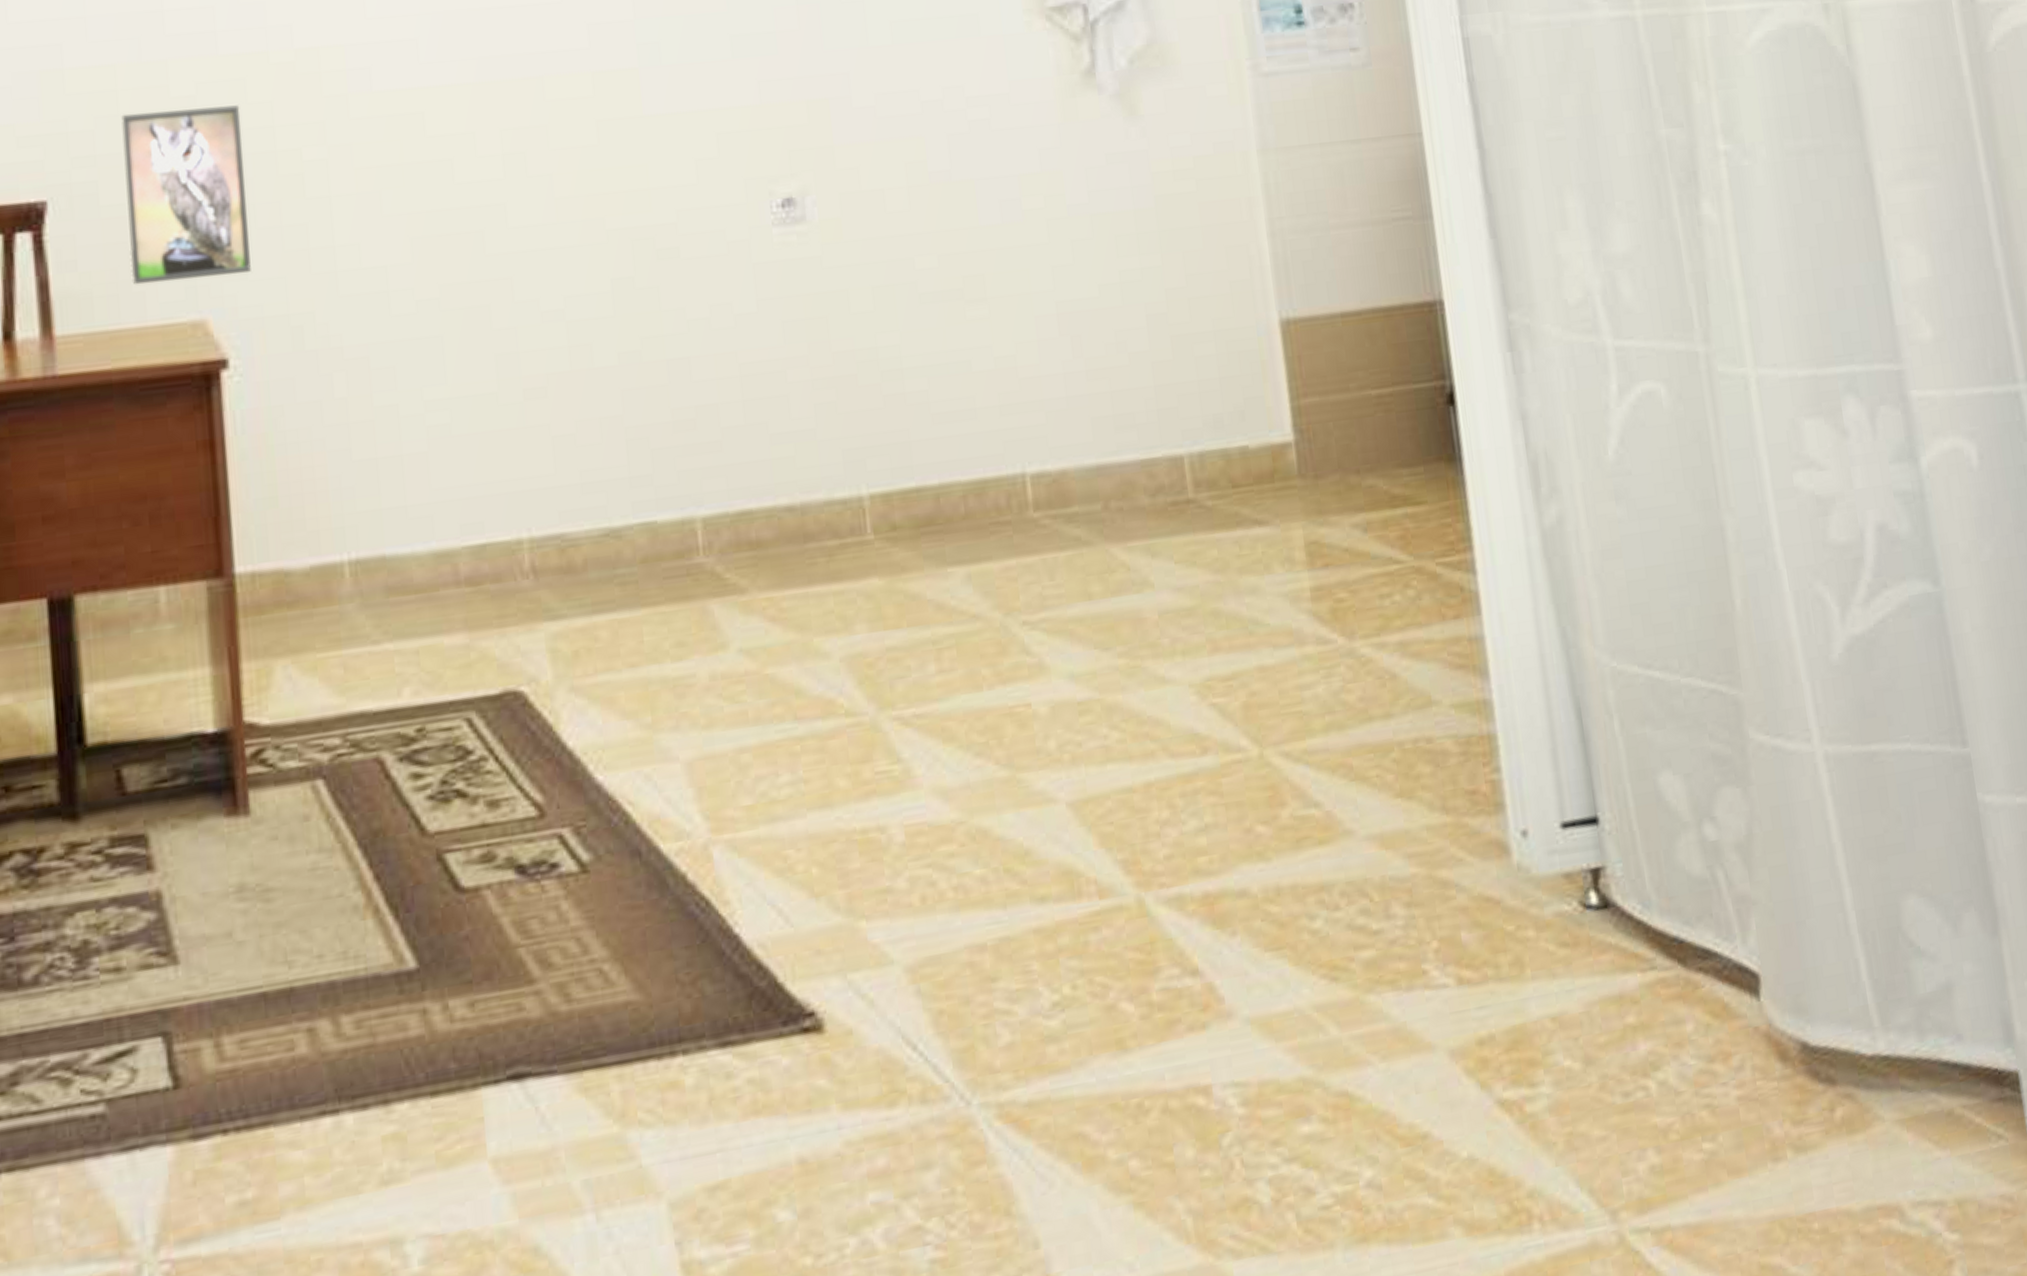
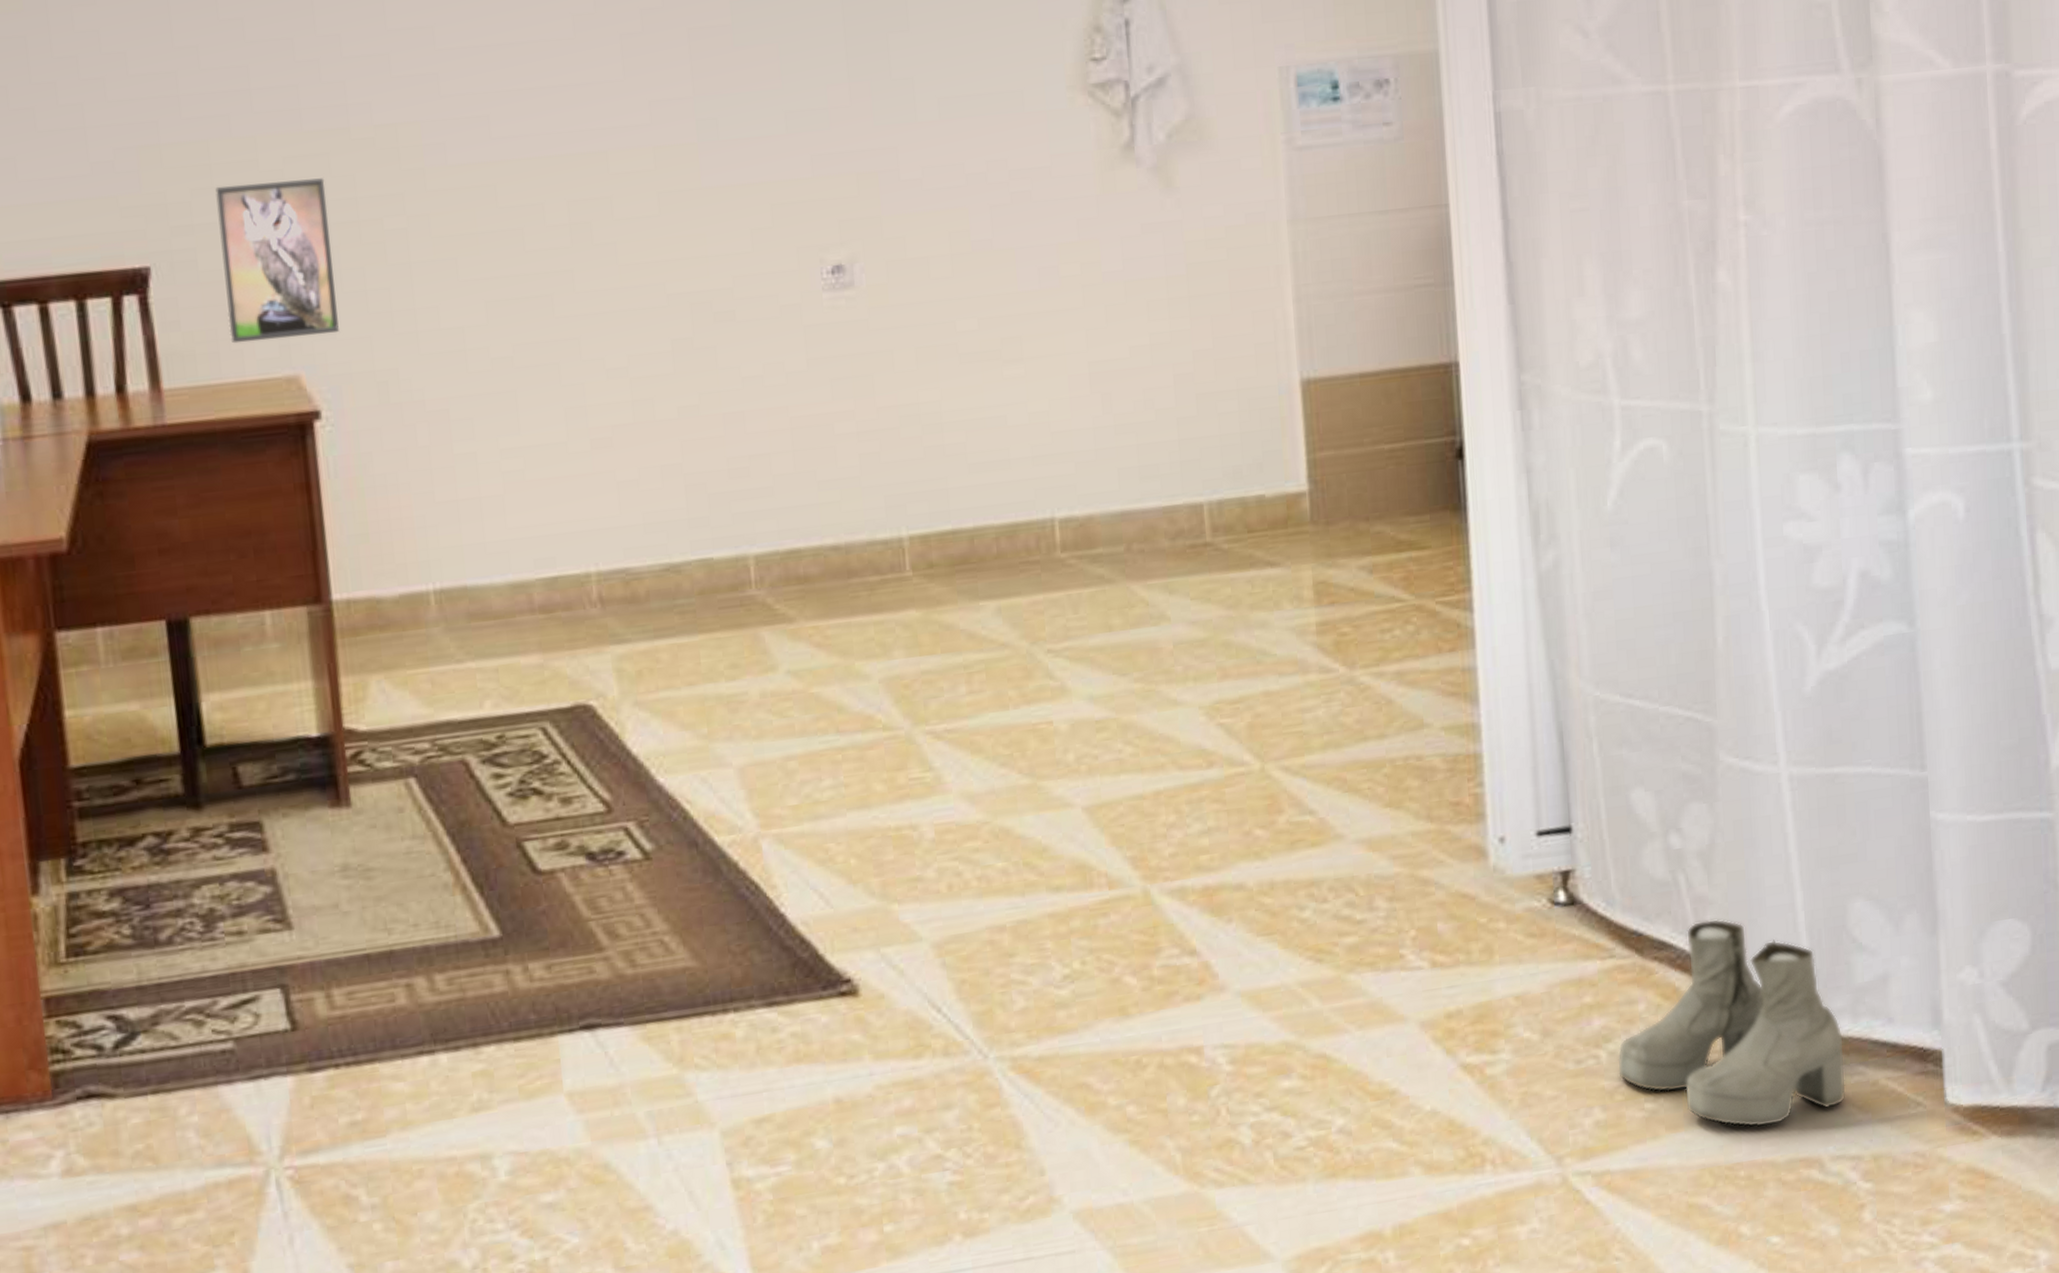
boots: none [1668,921,1920,1170] -> present [1617,918,1846,1128]

